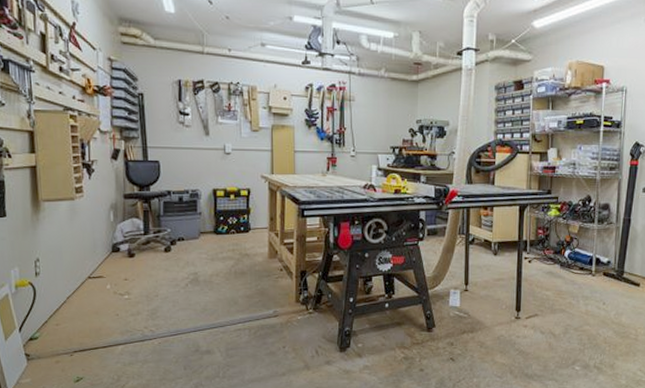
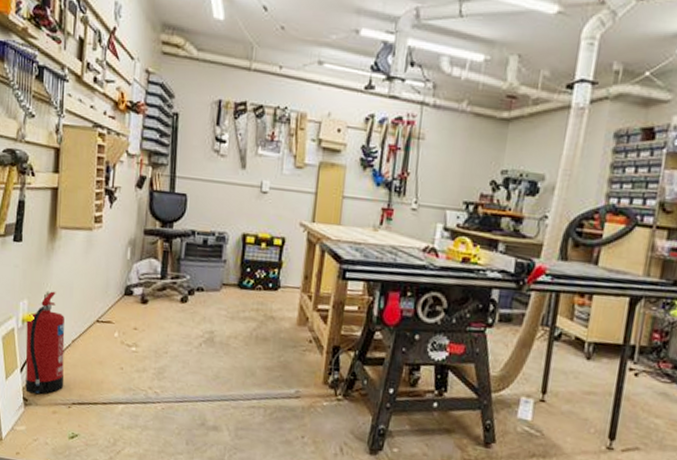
fire extinguisher: none [19,257,64,349] -> present [25,291,65,395]

